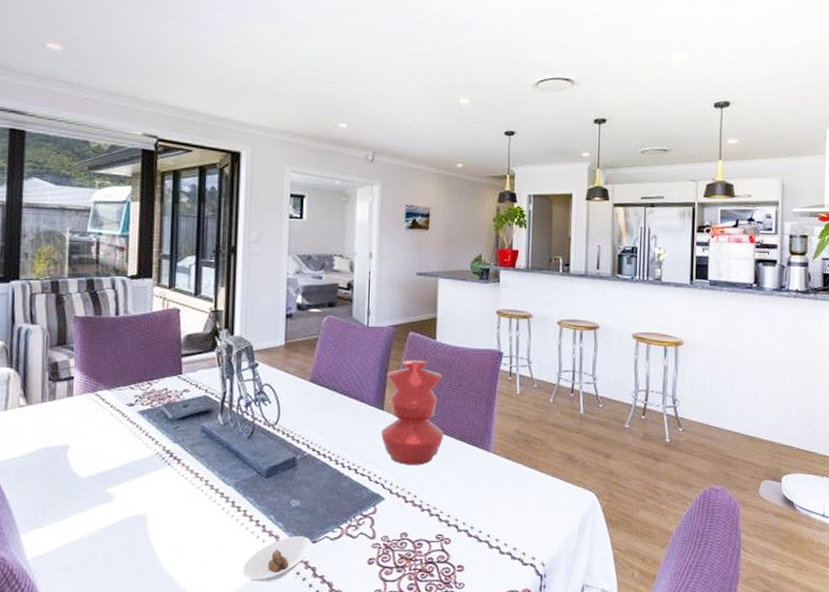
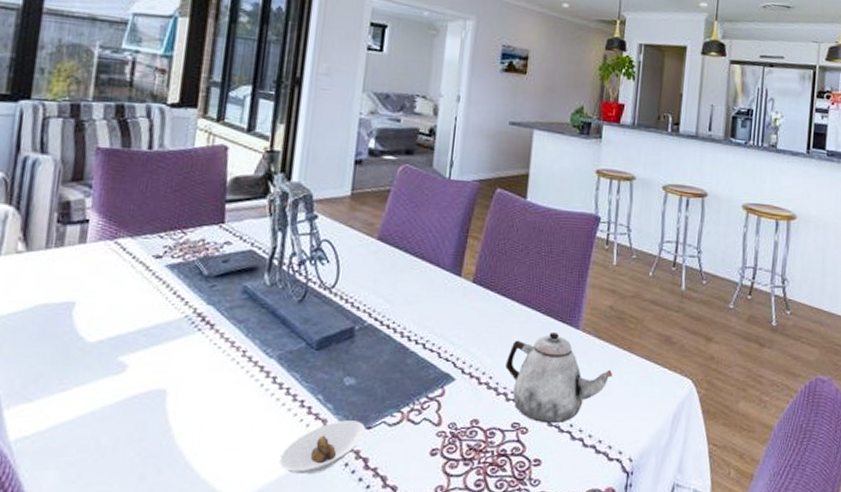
vase: present [381,359,445,465] -> none [456,219,531,342]
teapot: none [428,456,523,535] -> present [506,333,613,424]

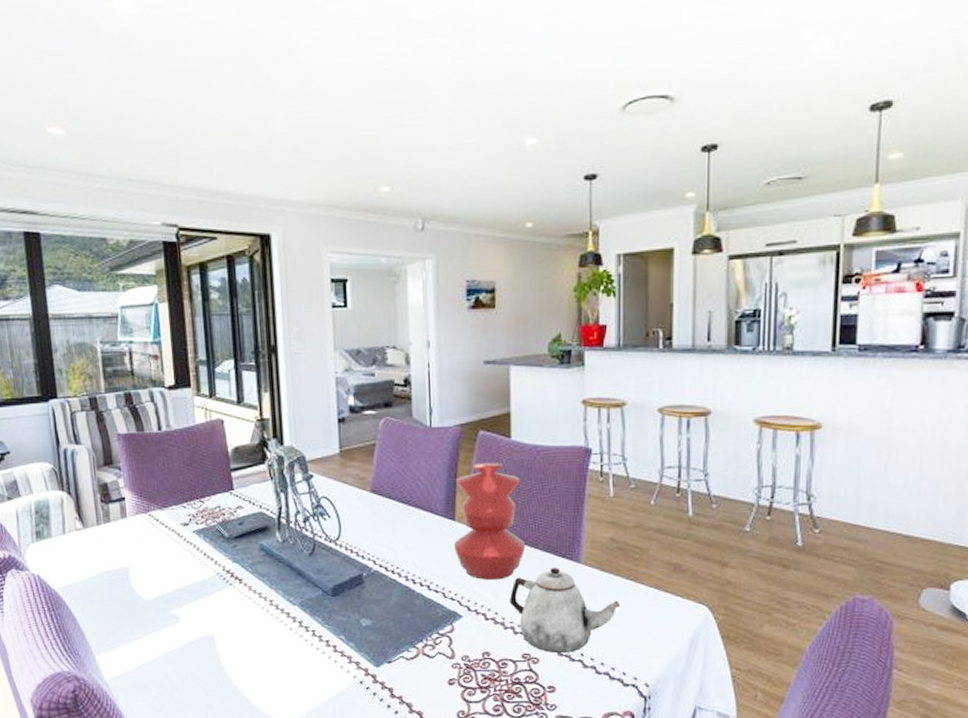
saucer: present [278,420,366,473] -> none [316,656,387,702]
vase: none [456,219,531,342] -> present [454,462,526,580]

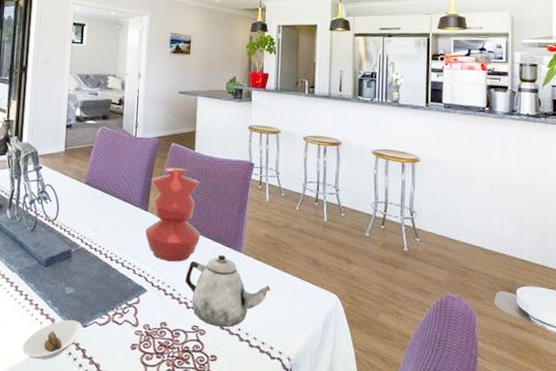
saucer: none [316,656,387,702] -> present [22,320,83,360]

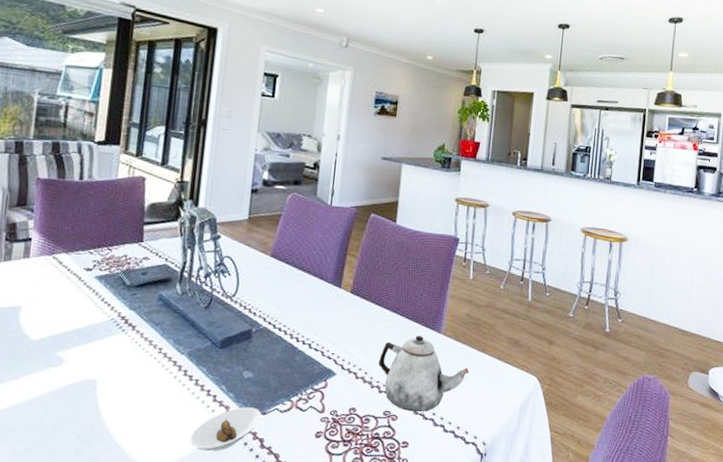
vase: present [145,167,201,262] -> none [337,240,400,343]

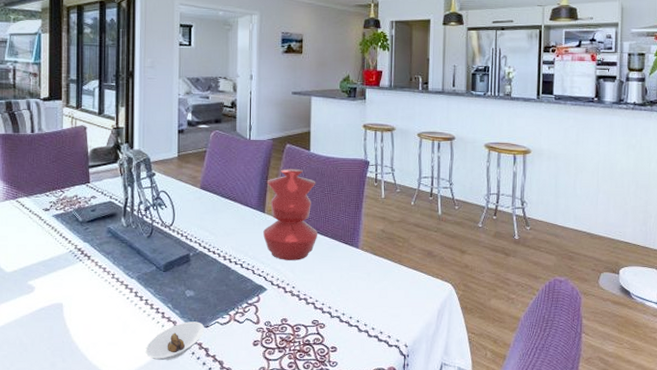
vase: none [337,240,400,343] -> present [263,168,318,260]
teapot: present [379,336,470,412] -> none [304,252,388,320]

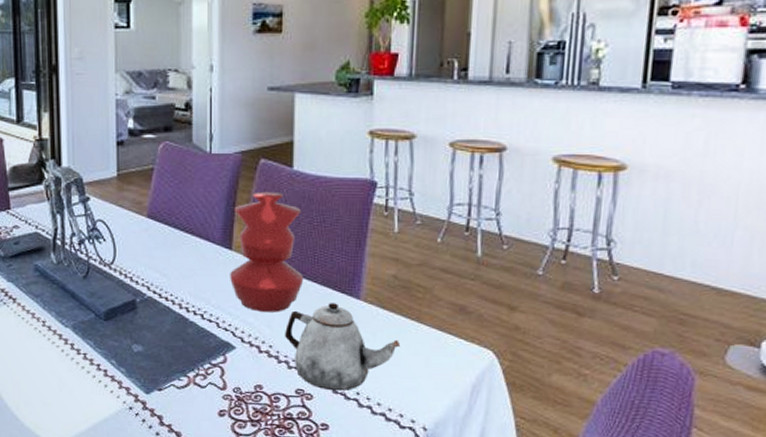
saucer: present [145,321,205,360] -> none [86,382,157,427]
teapot: none [304,252,388,320] -> present [285,303,401,391]

